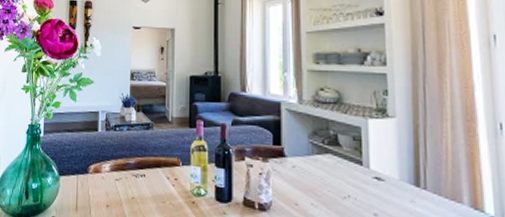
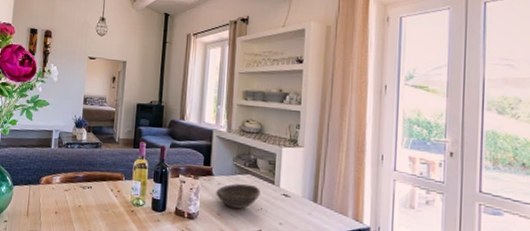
bowl: none [291,166,346,197] -> present [216,183,261,209]

